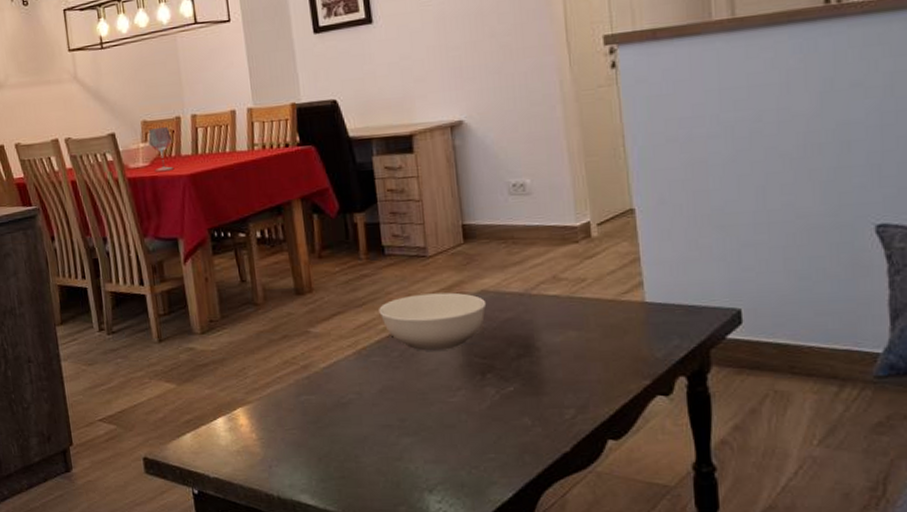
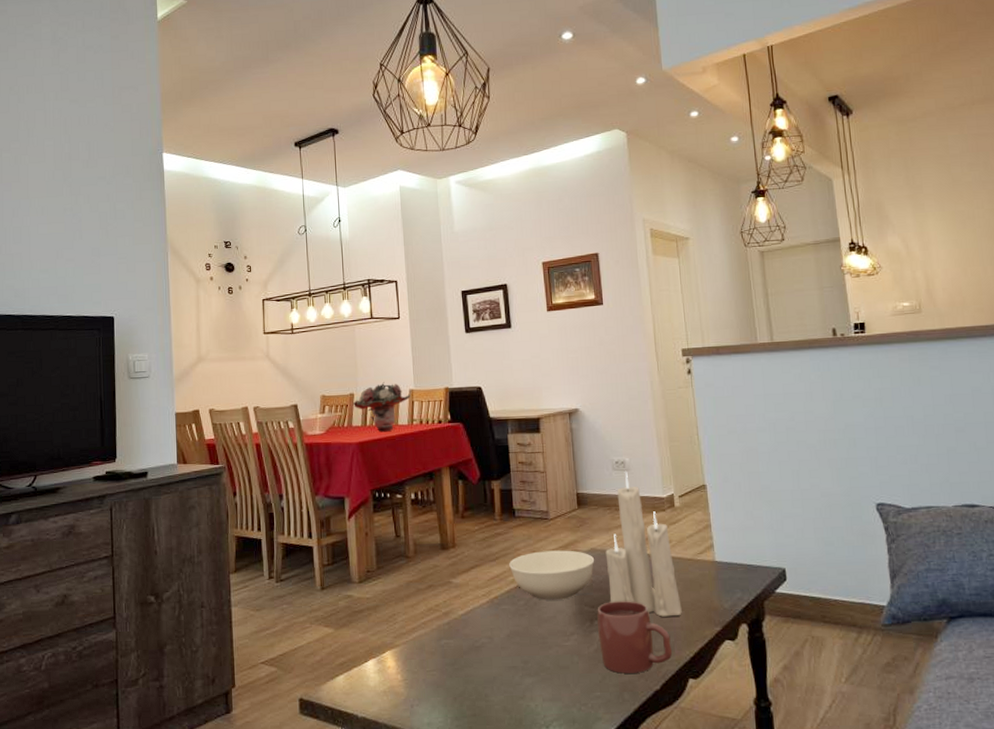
wine glass: present [148,127,173,173] -> none [325,402,346,440]
flower arrangement: none [181,99,250,160] -> present [353,381,411,431]
mug: none [490,350,587,433] -> present [597,600,673,674]
candle: none [500,196,600,369] -> present [605,472,682,617]

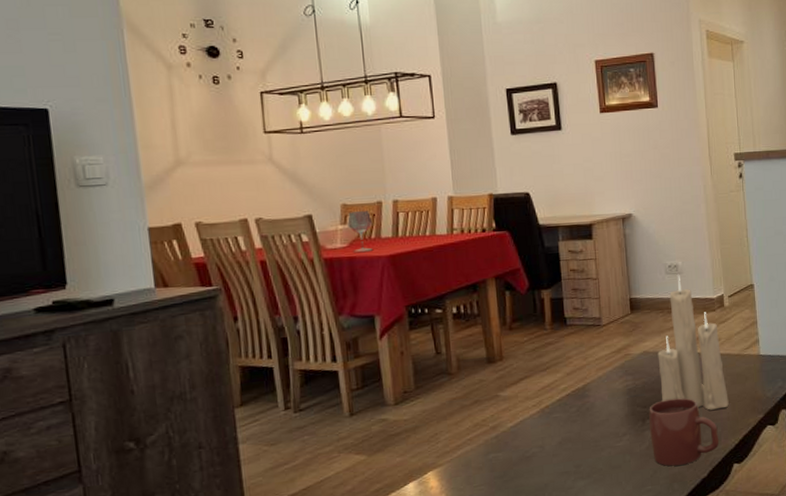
wine glass: none [325,402,346,440] -> present [347,211,373,253]
flower arrangement: present [353,381,411,431] -> none [382,187,450,243]
bowl: present [509,550,595,601] -> none [560,354,647,406]

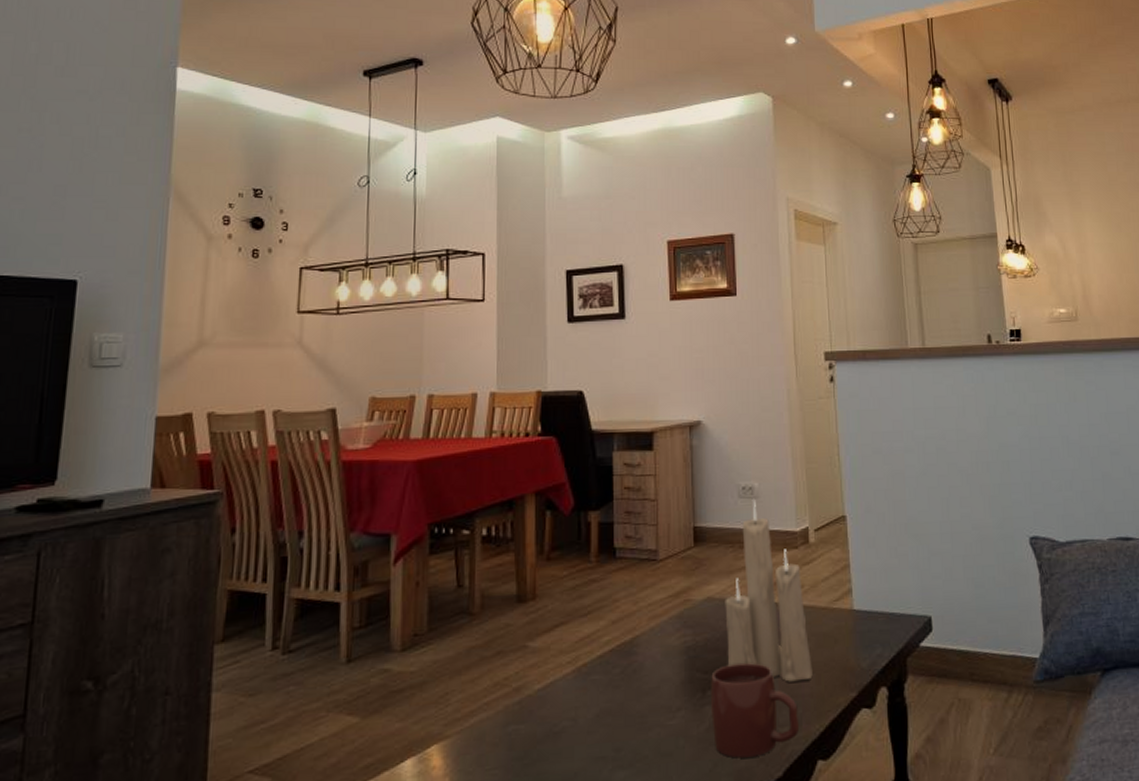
wine glass: present [347,211,373,253] -> none [374,406,403,456]

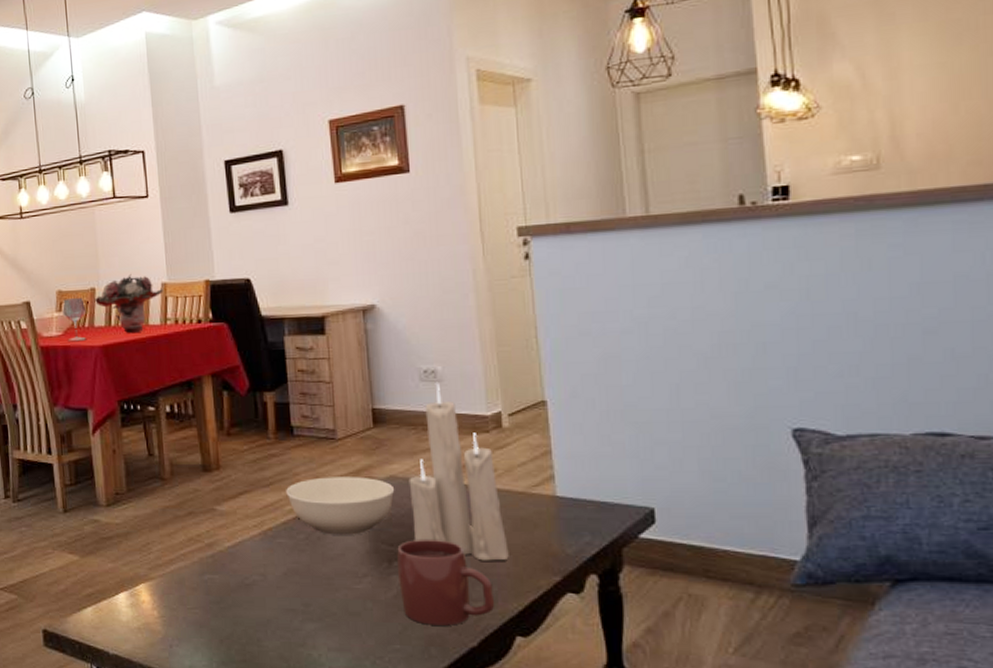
wine glass: none [374,406,403,456] -> present [62,298,87,342]
flower arrangement: none [414,380,491,446] -> present [95,273,164,333]
bowl: none [604,600,712,667] -> present [286,477,395,535]

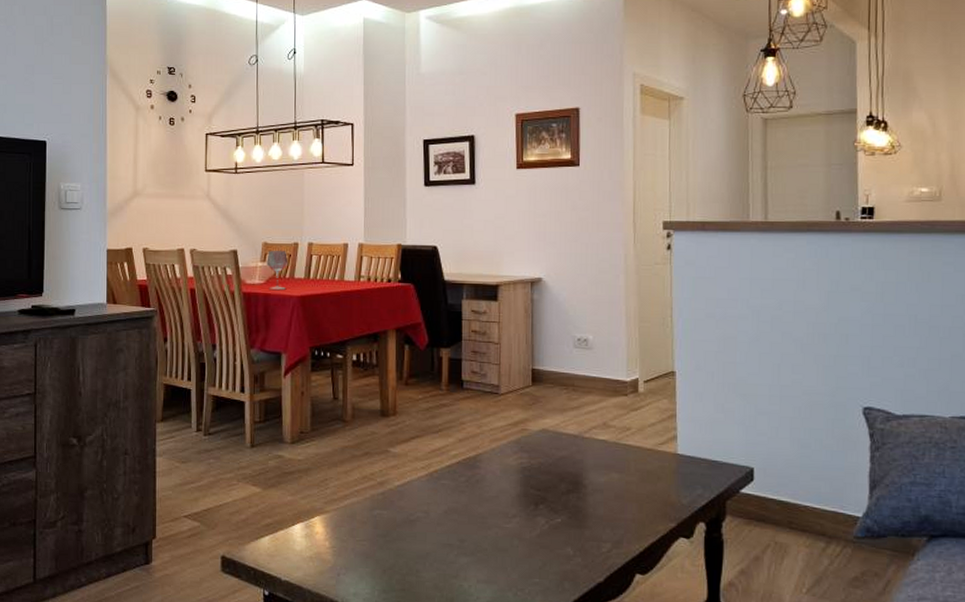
flower arrangement: present [95,273,164,333] -> none [297,232,360,286]
bowl: present [286,477,395,535] -> none [453,427,546,480]
mug: present [397,538,495,626] -> none [542,485,621,563]
candle: present [408,383,509,561] -> none [557,350,636,508]

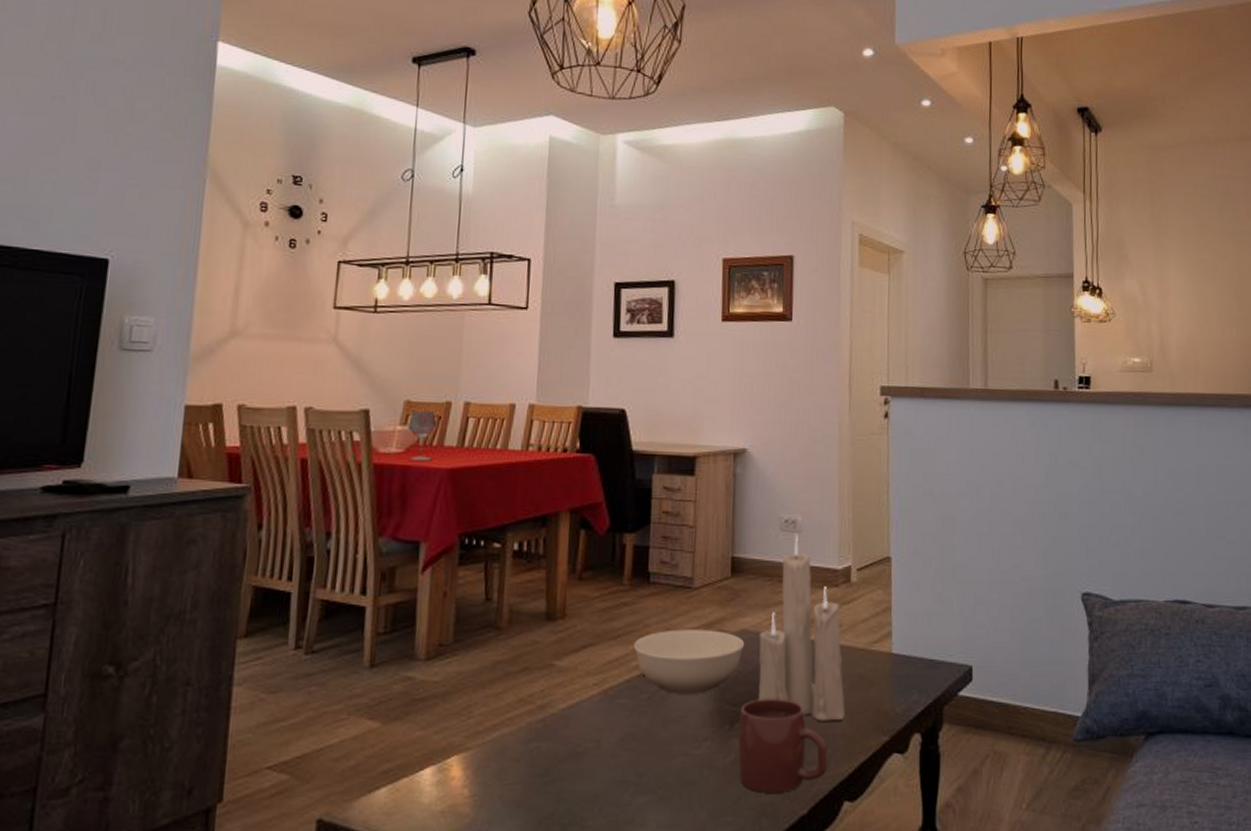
bowl: none [453,427,546,480] -> present [634,629,745,694]
mug: none [542,485,621,563] -> present [738,698,828,793]
candle: none [557,350,636,508] -> present [757,534,845,721]

